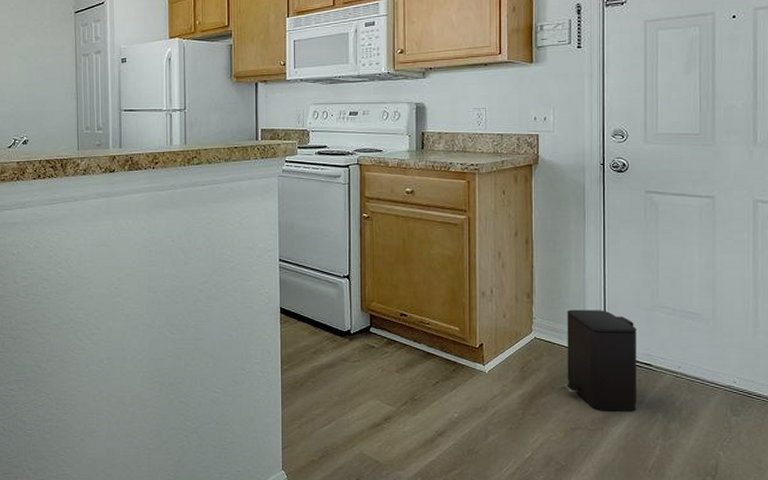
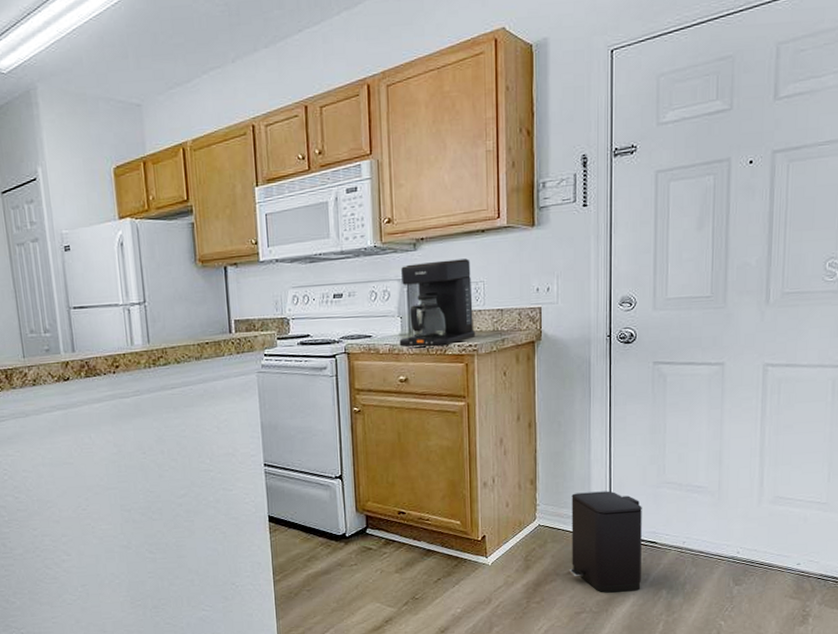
coffee maker: none [407,88,477,164] -> present [399,259,475,348]

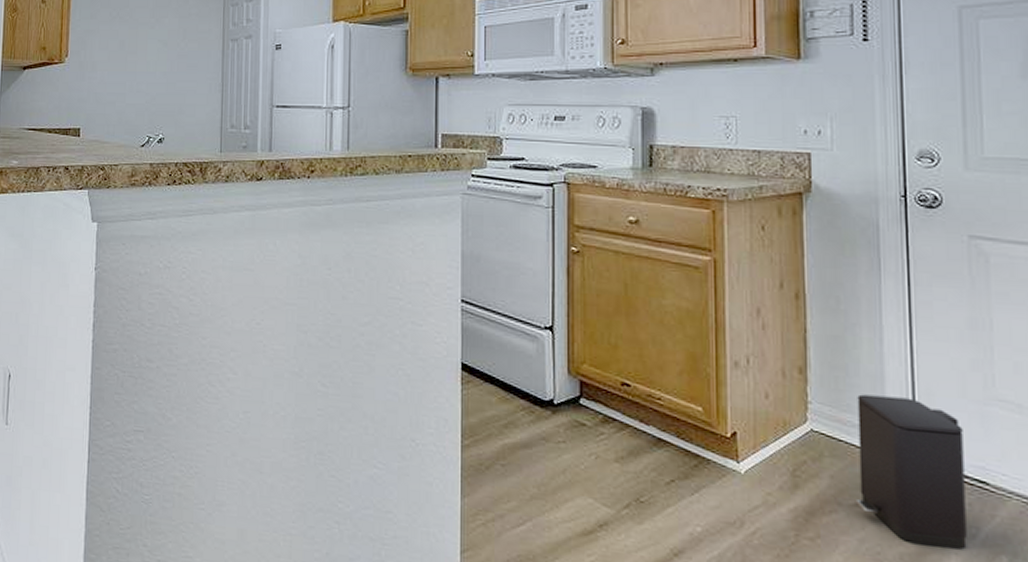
coffee maker: present [399,259,475,348] -> none [629,89,724,187]

